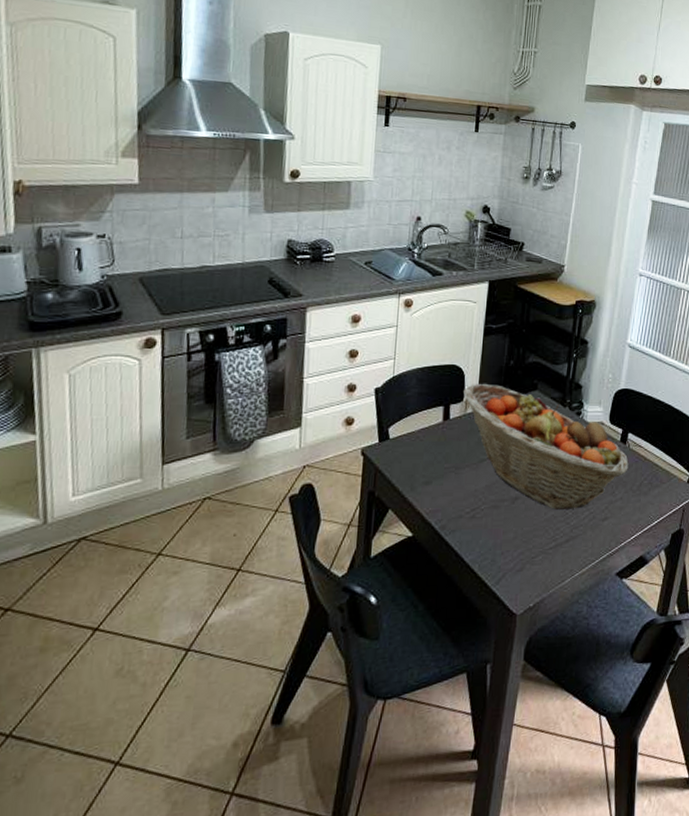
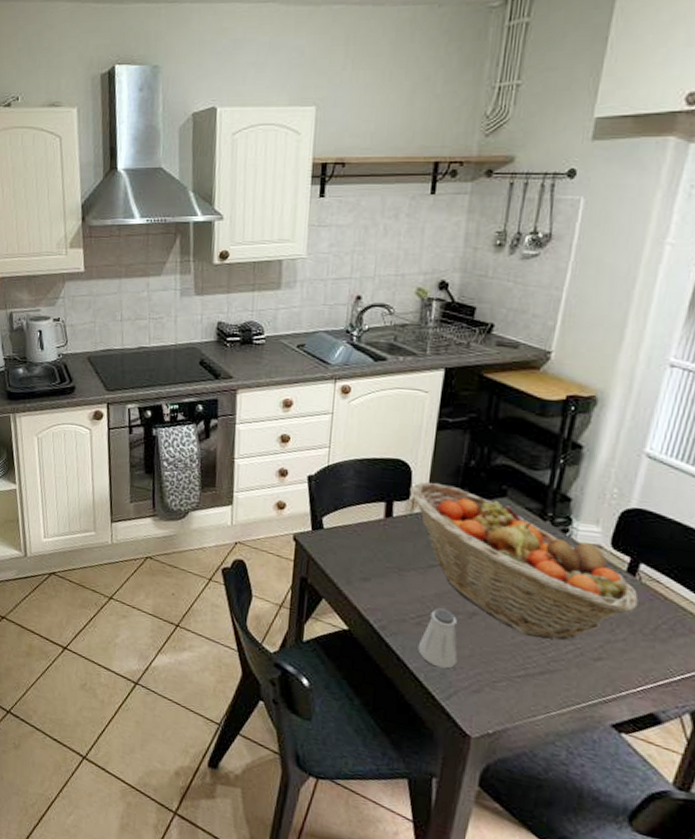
saltshaker: none [472,498,505,555] -> present [417,608,458,669]

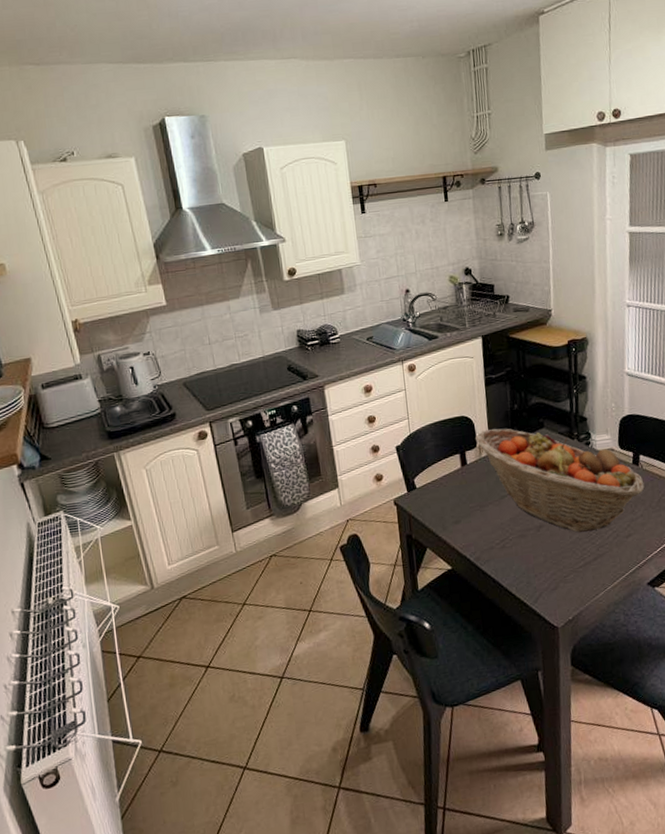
saltshaker: present [417,608,458,669] -> none [506,529,537,578]

